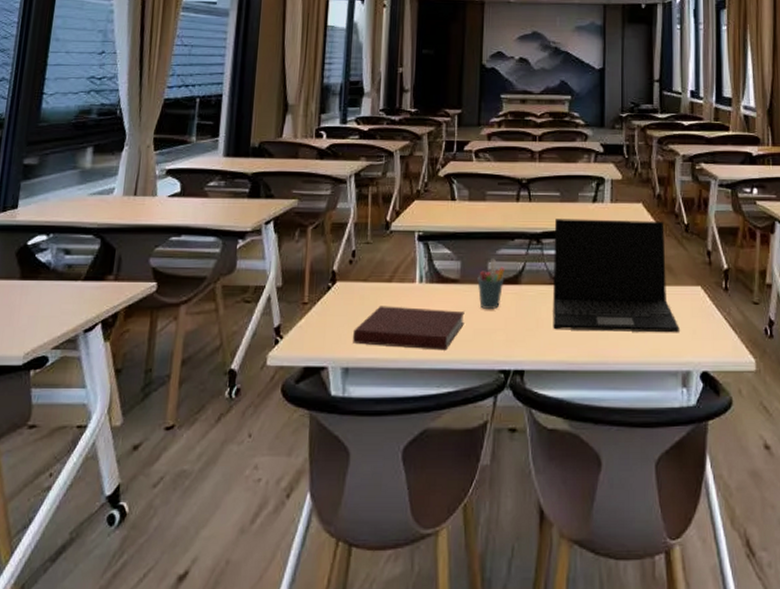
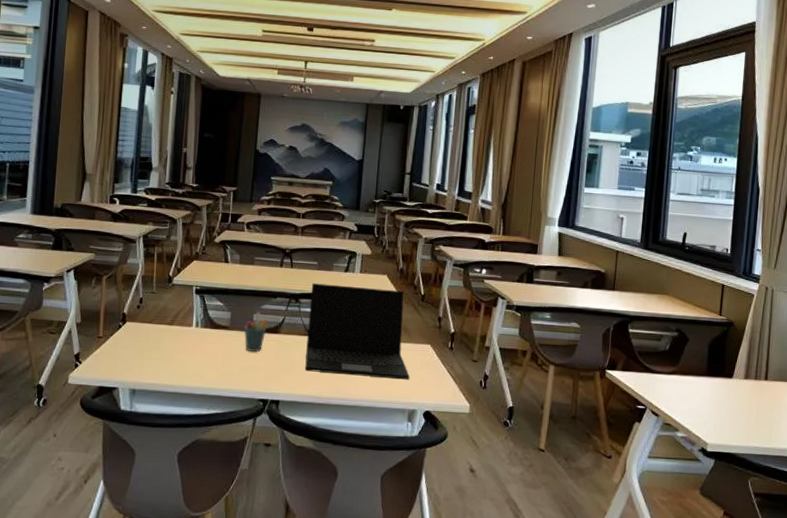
notebook: present [353,306,465,351] -> none [139,343,232,381]

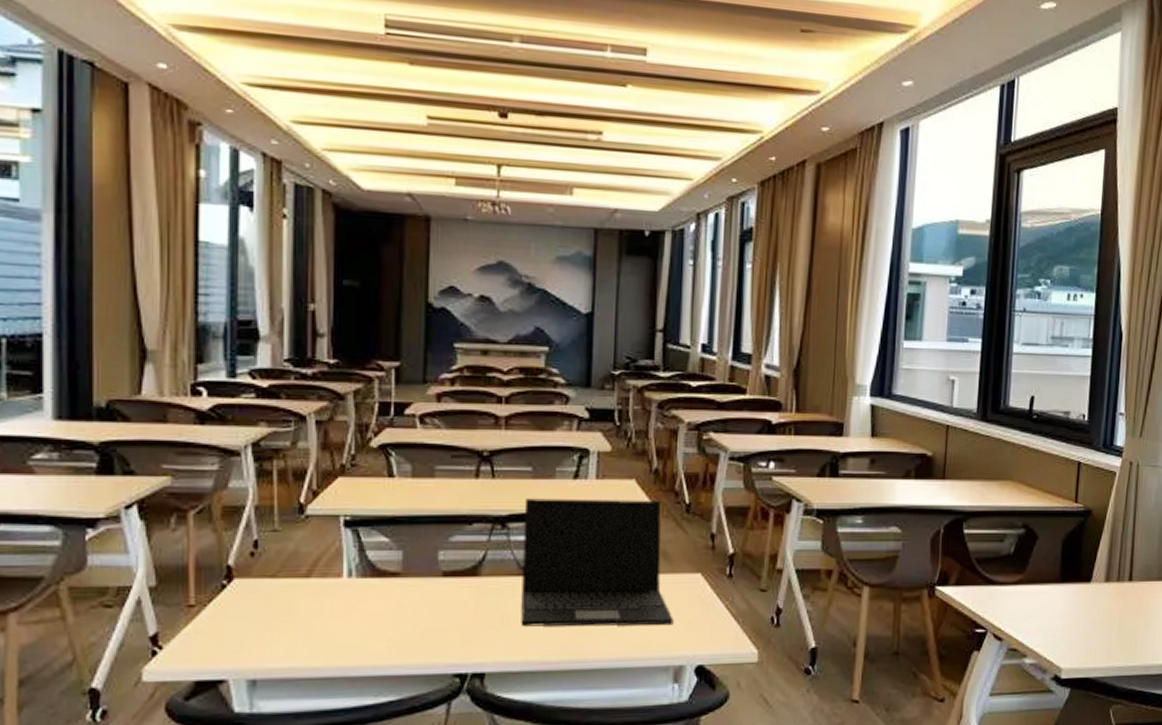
pen holder: present [244,312,267,352] -> none [424,547,460,606]

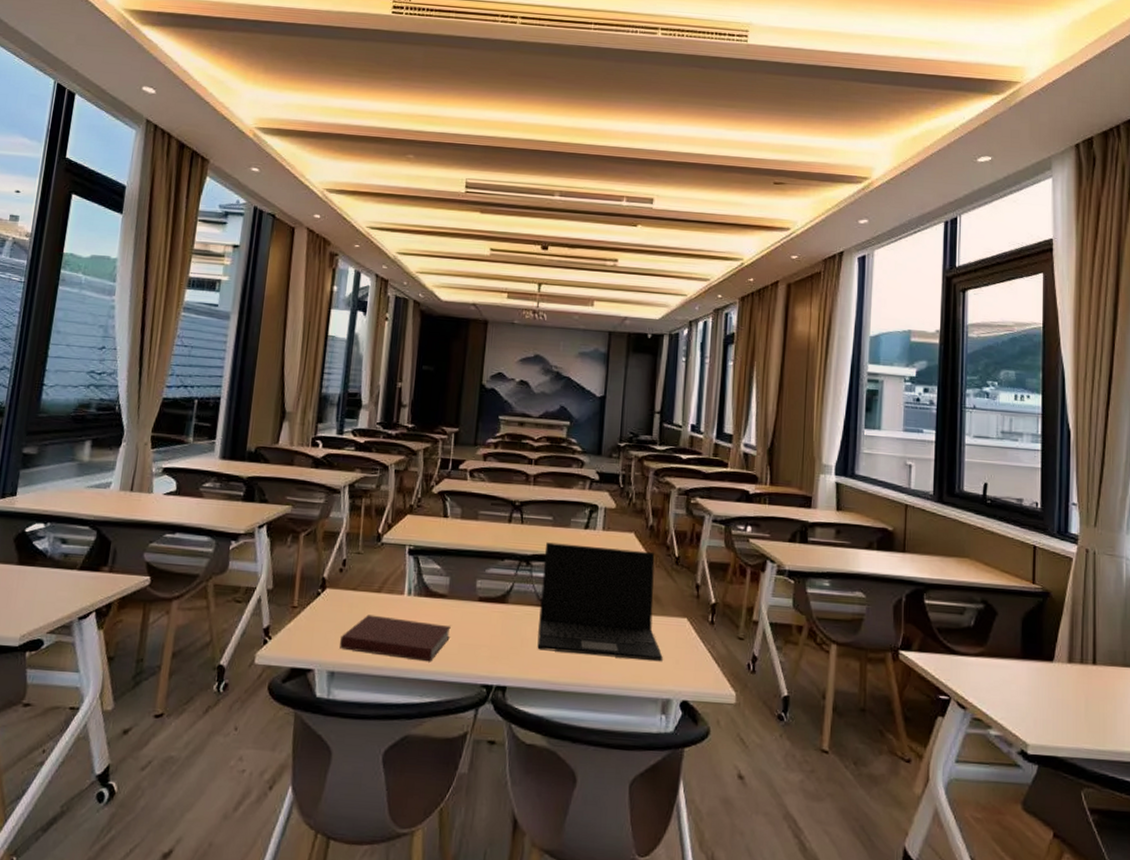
notebook: none [261,605,408,656] -> present [340,615,451,662]

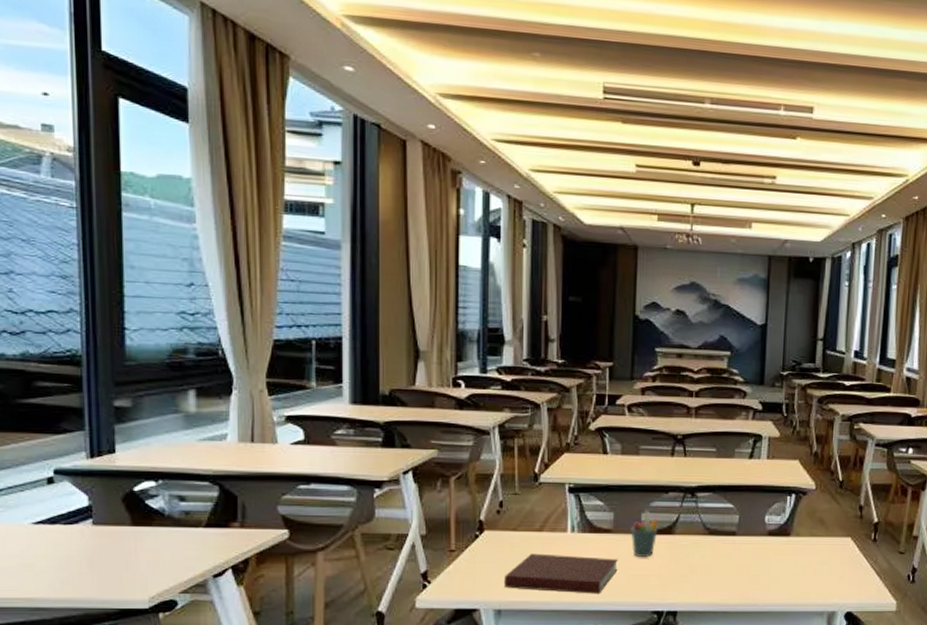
pen holder: none [465,576,493,626] -> present [631,510,659,557]
laptop: present [537,542,663,662] -> none [706,473,828,579]

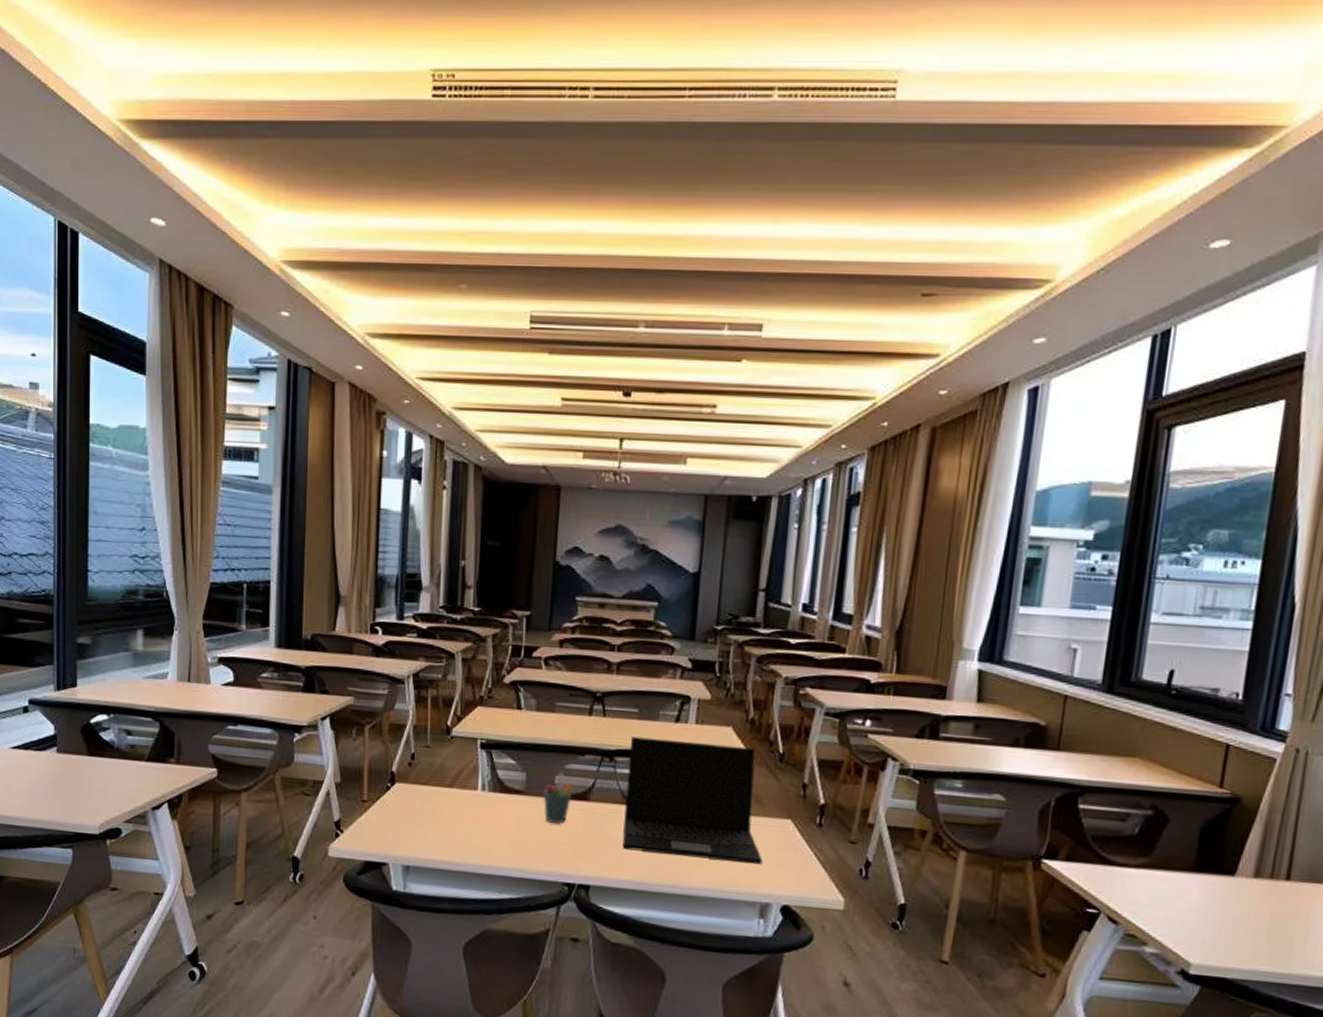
notebook: present [504,553,618,594] -> none [413,810,529,859]
laptop: none [706,473,828,579] -> present [622,736,762,865]

